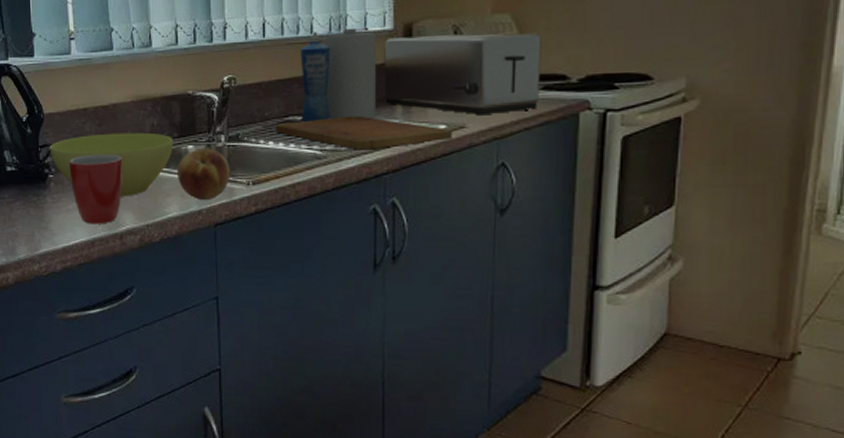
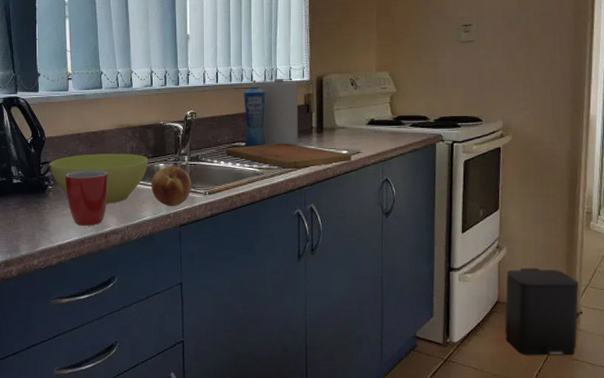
toaster: present [384,33,542,116] -> none [303,85,410,144]
pedal bin: none [675,287,799,411] -> present [505,267,580,356]

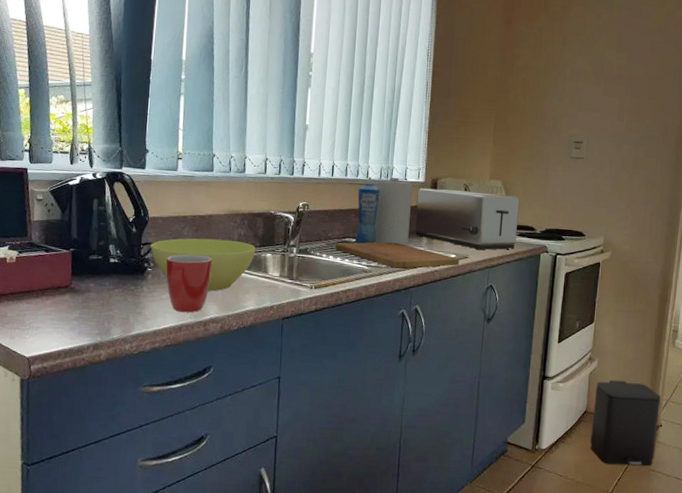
fruit: present [151,166,192,206] -> none [256,257,299,298]
toaster: none [303,85,410,144] -> present [415,188,520,250]

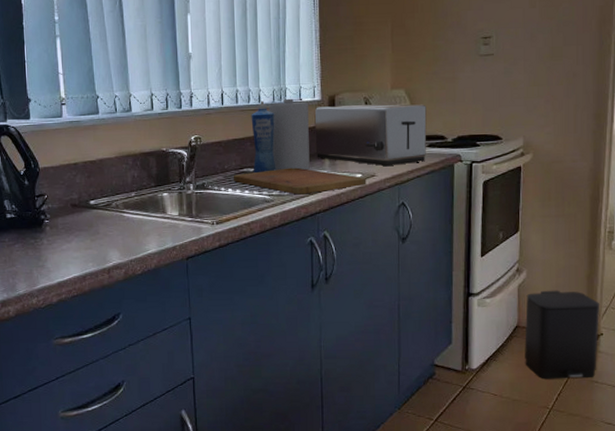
bowl: present [151,238,256,291] -> none [46,183,152,237]
mug: present [166,254,213,313] -> none [62,201,109,262]

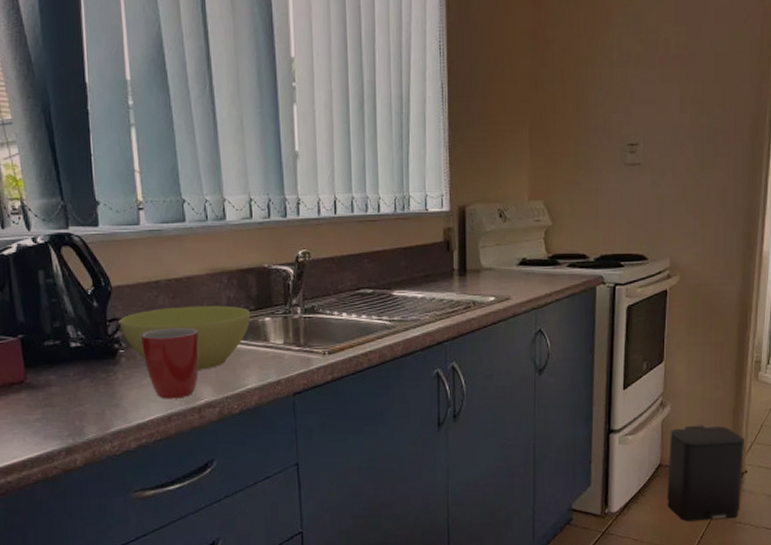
bowl: none [46,183,152,237] -> present [120,305,251,370]
mug: none [62,201,109,262] -> present [141,327,200,399]
cutting board: present [233,167,367,195] -> none [348,289,500,320]
squeeze bottle: present [251,100,276,174] -> none [369,210,398,295]
paper towel holder: present [268,98,310,171] -> none [389,208,437,292]
toaster: present [315,104,427,167] -> none [442,217,567,289]

